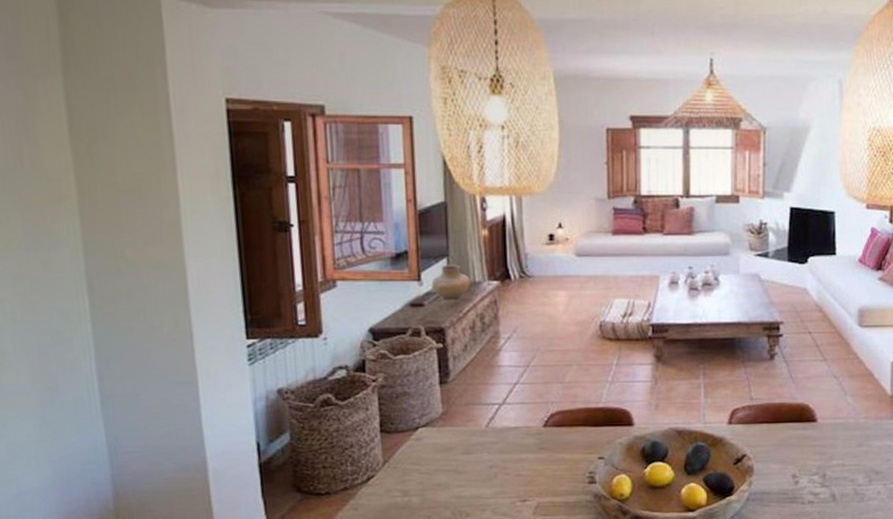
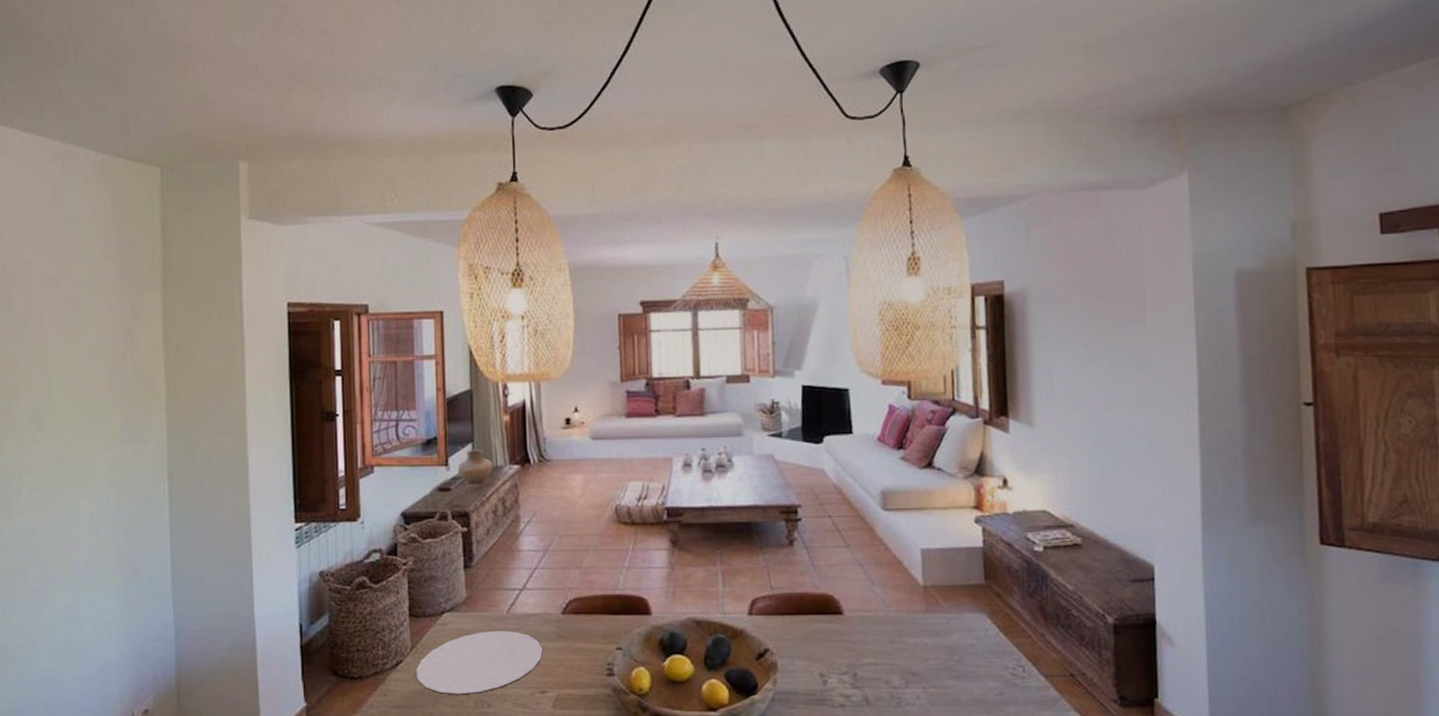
placemat: none [389,443,523,507] -> present [416,630,543,695]

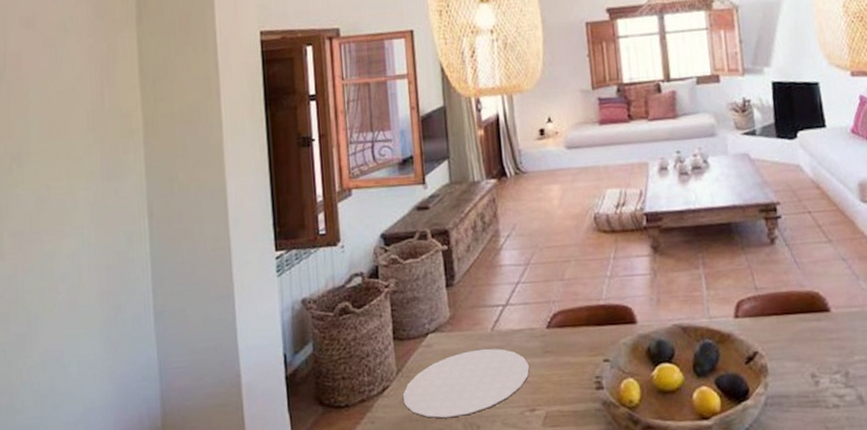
vase: present [457,449,493,484] -> none [435,165,470,201]

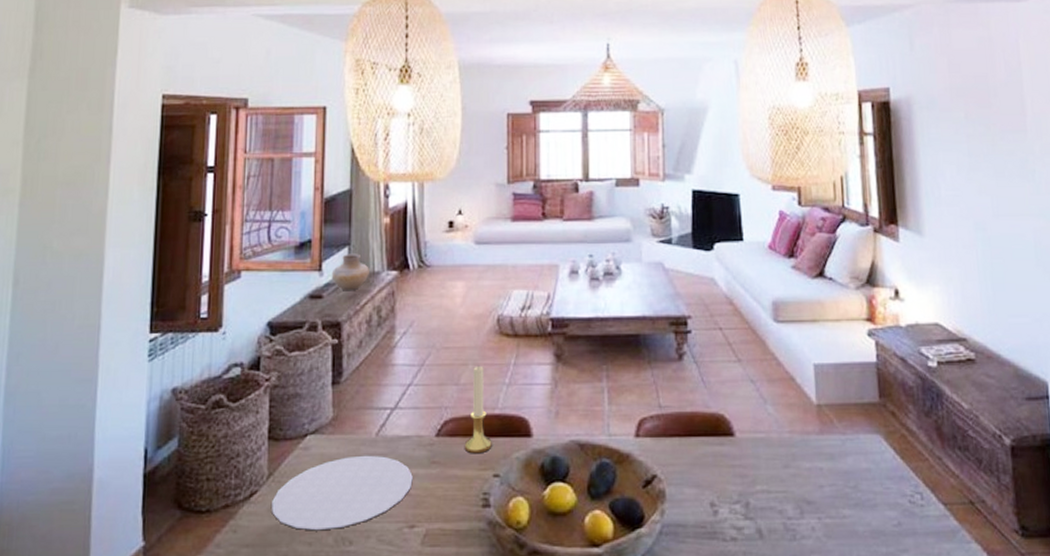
vase: none [435,165,470,201] -> present [331,254,369,291]
candle holder: none [574,261,600,342] -> present [464,365,492,454]

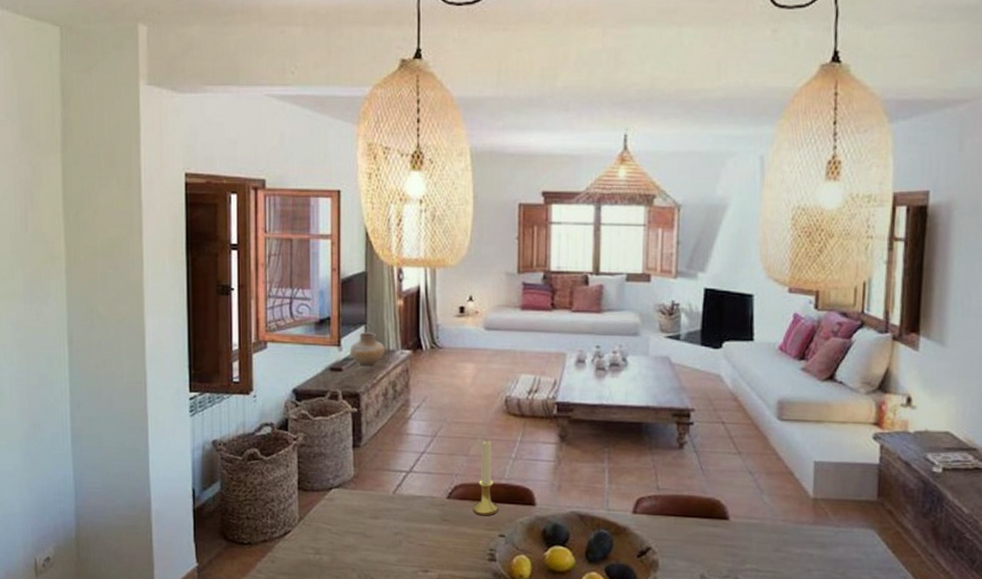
placemat: present [272,455,413,531] -> none [303,509,426,568]

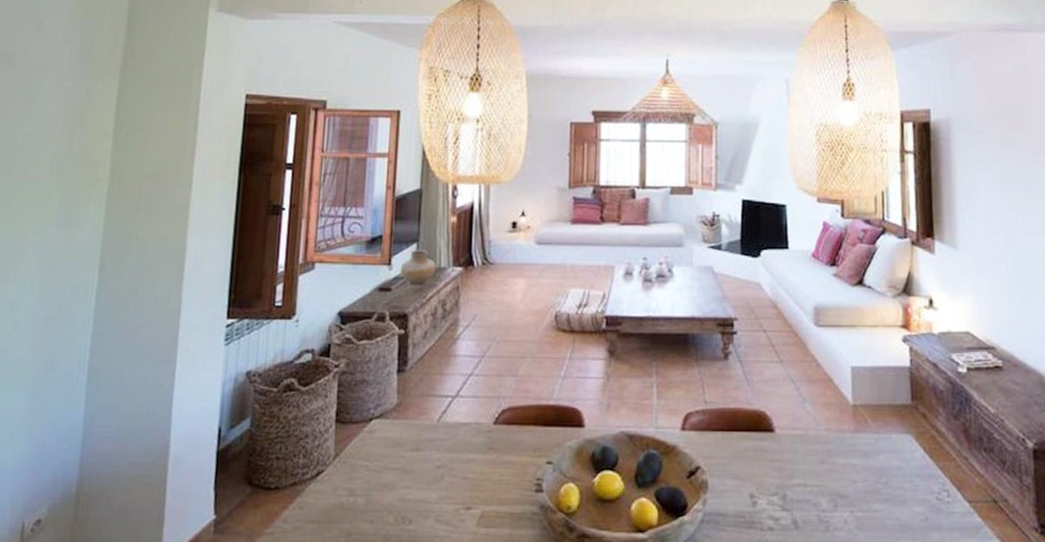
candle holder: present [473,440,498,516] -> none [520,358,546,442]

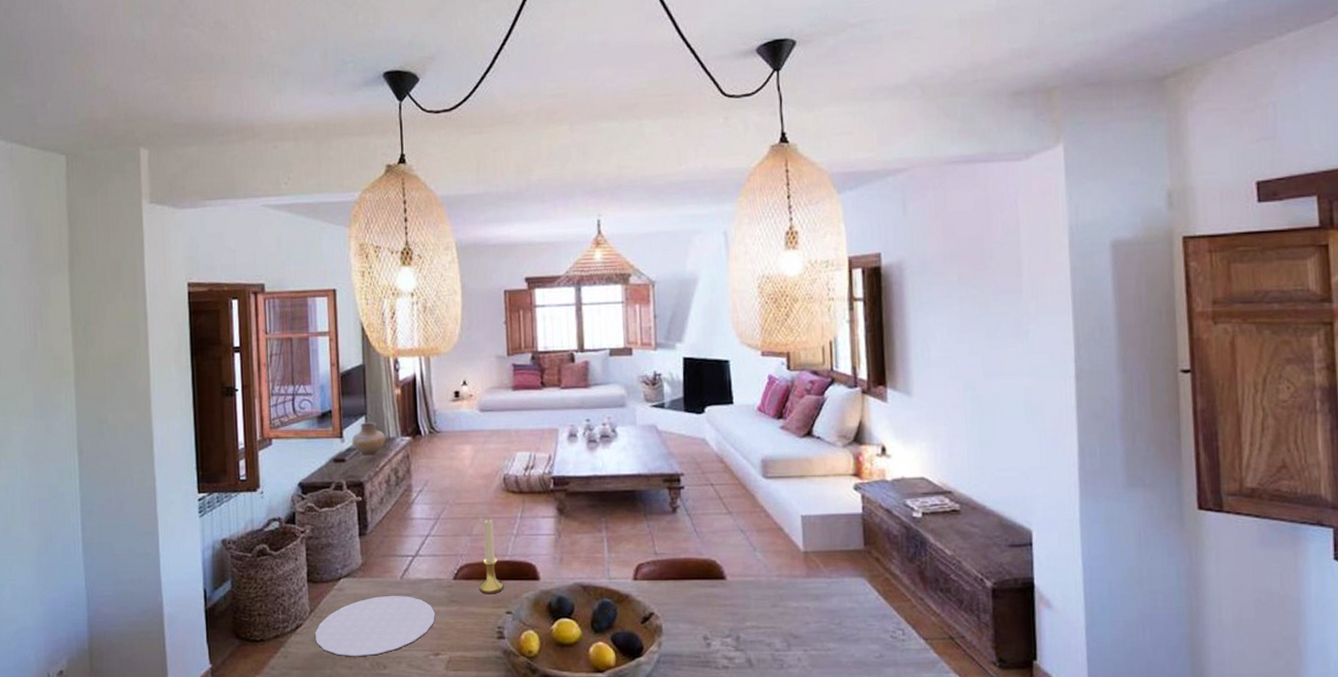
placemat: none [337,439,471,510] -> present [315,595,435,657]
candle holder: none [520,358,546,442] -> present [479,519,504,594]

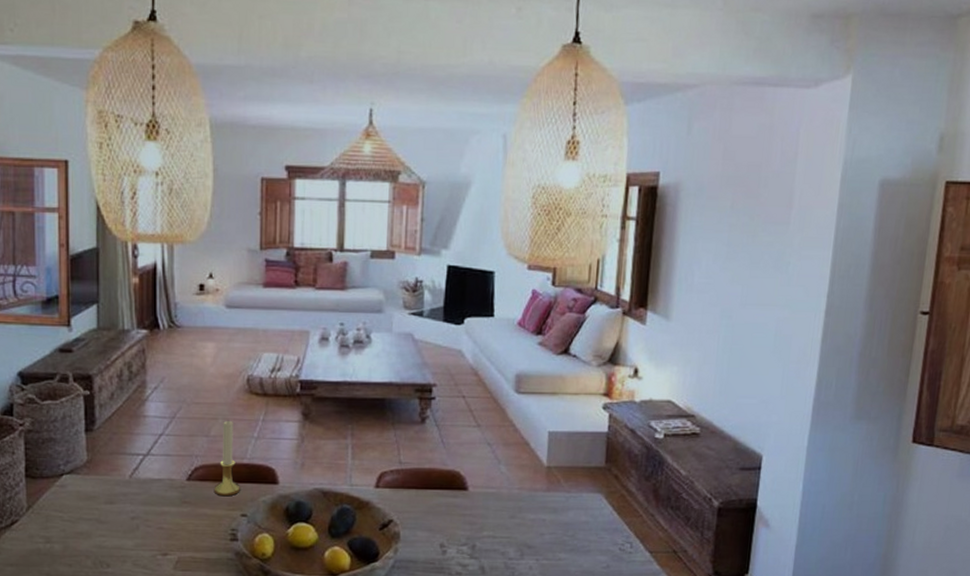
placemat: present [315,595,435,657] -> none [32,494,165,555]
vase: present [352,422,385,455] -> none [81,311,119,347]

